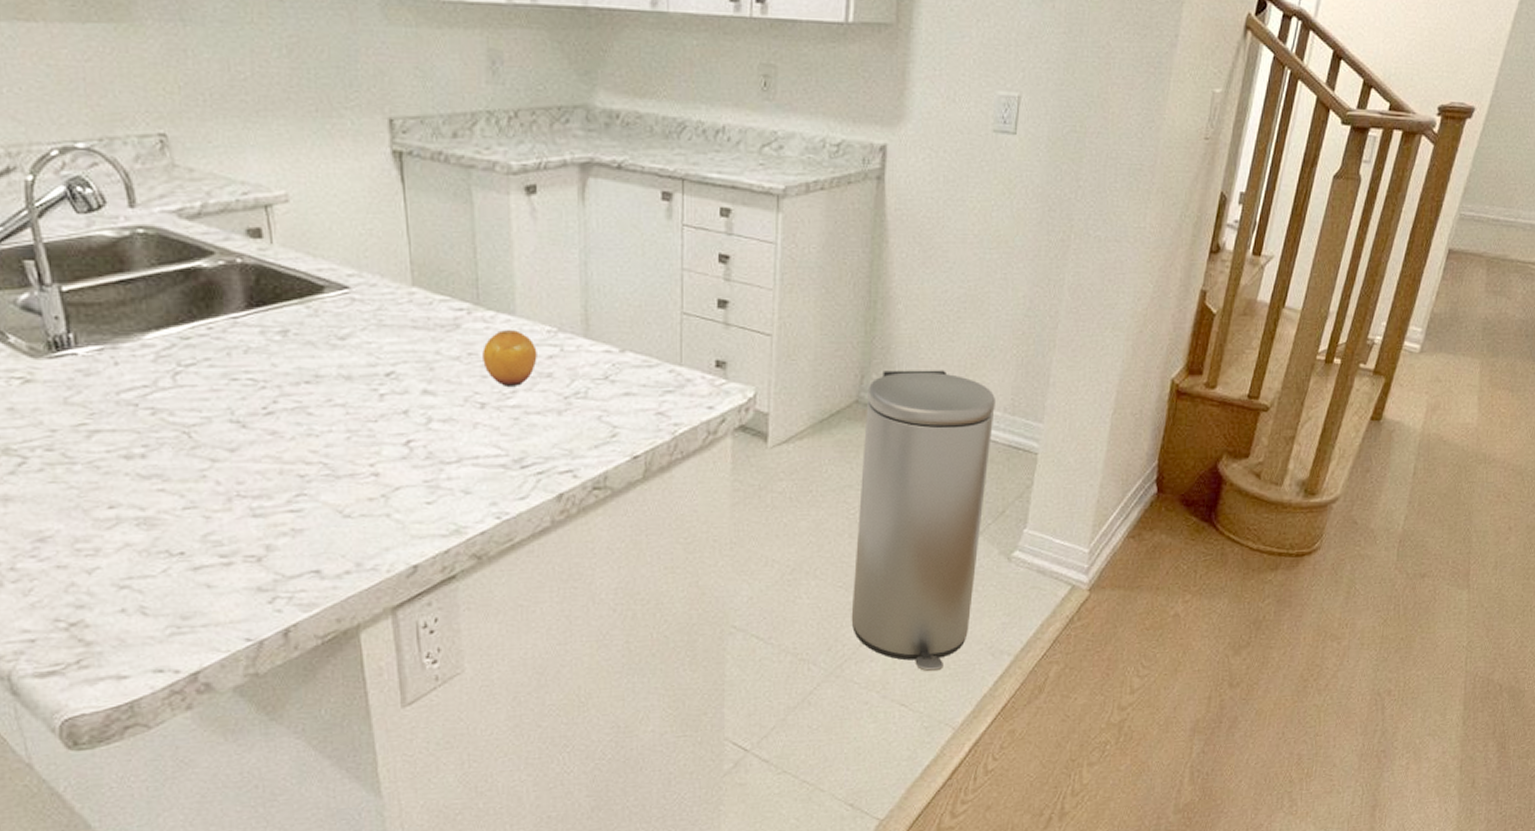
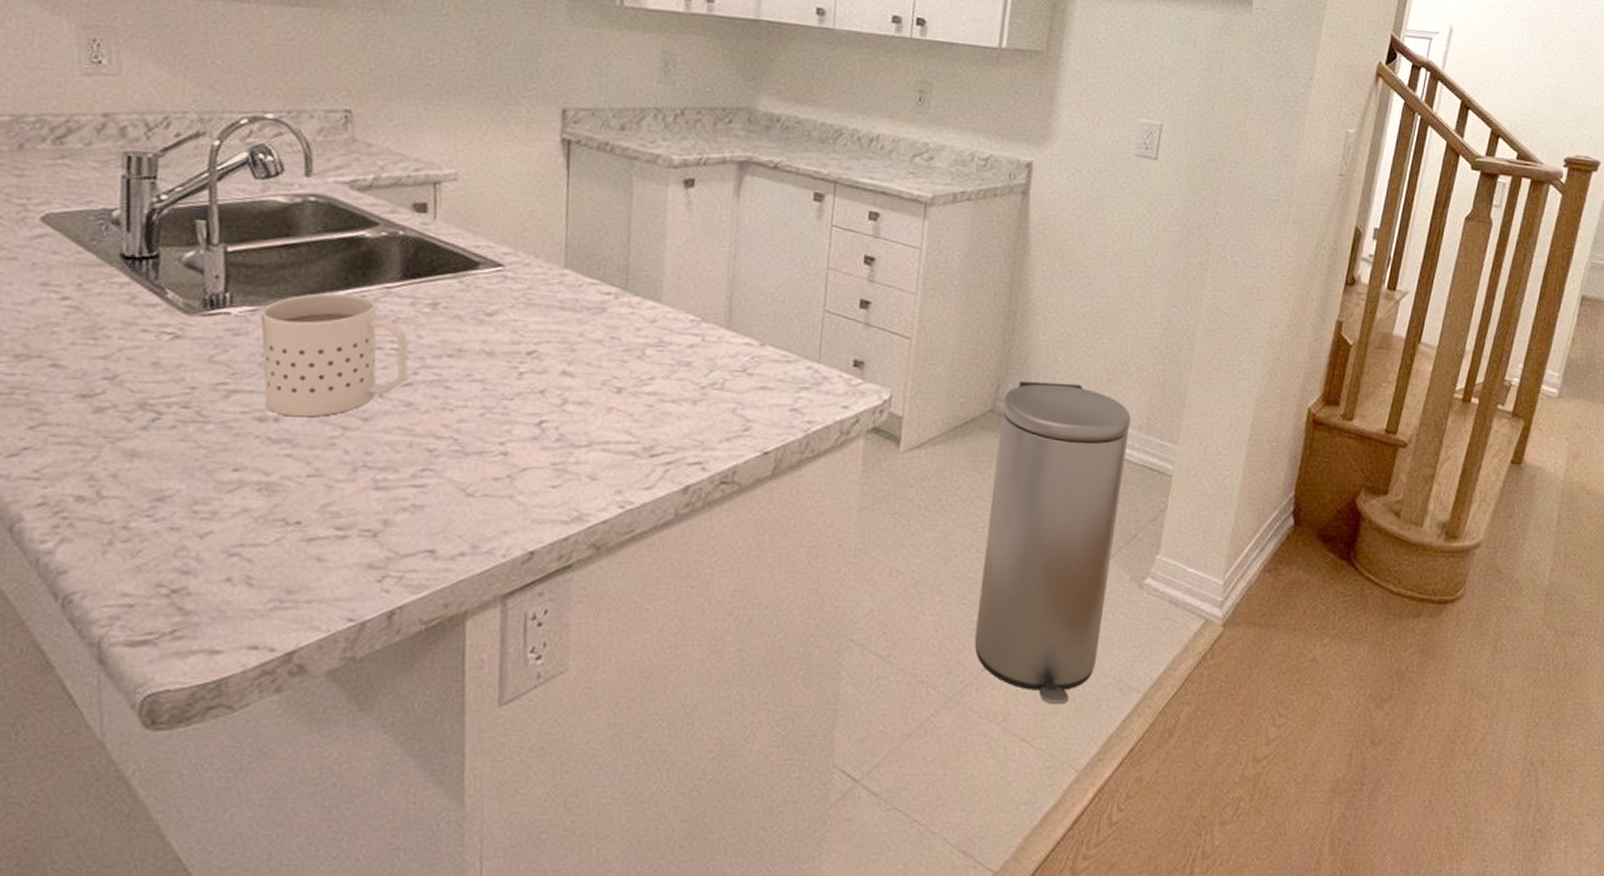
mug: none [108,327,268,453] -> present [260,293,409,418]
fruit: present [482,330,537,386] -> none [624,316,679,373]

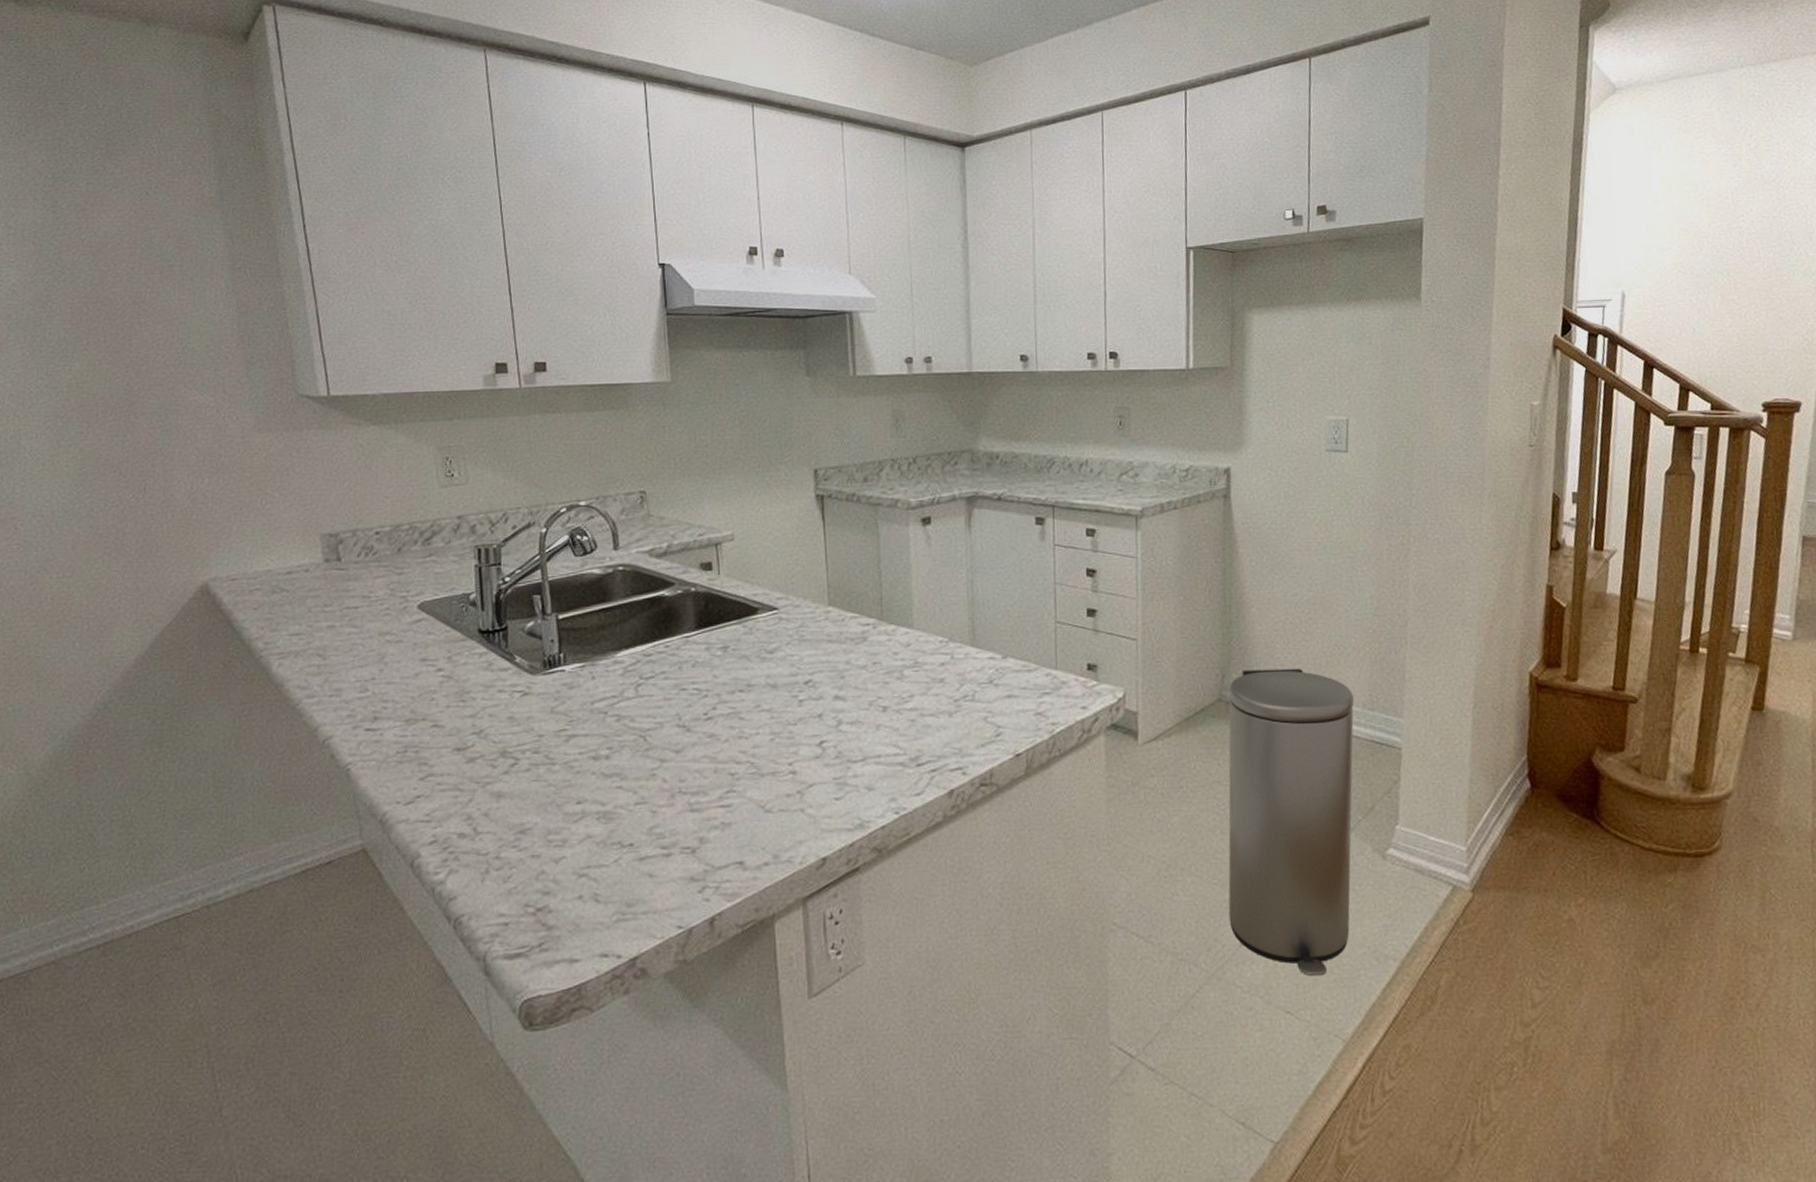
mug: present [260,293,409,418] -> none [588,646,708,754]

